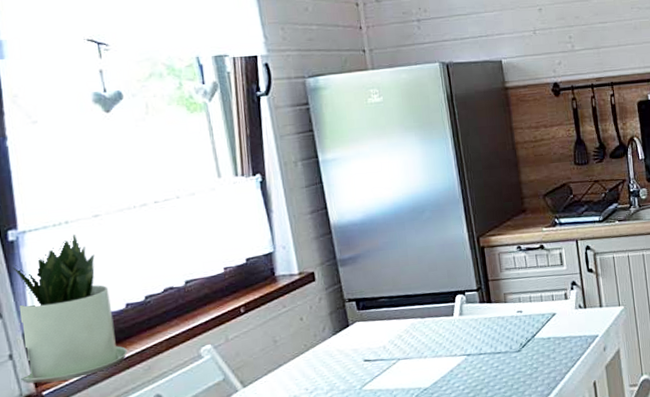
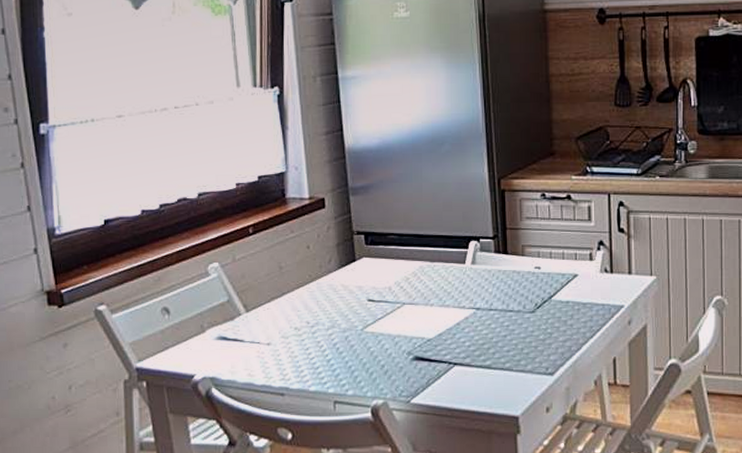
planter: present [11,234,128,384] -> none [40,133,140,281]

